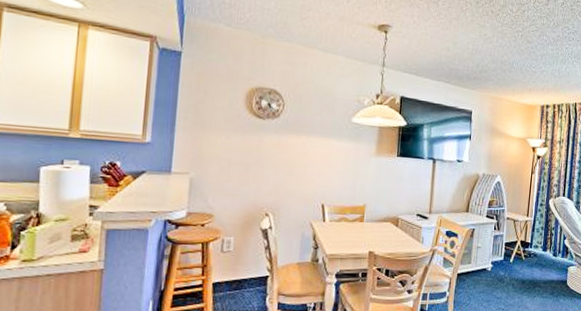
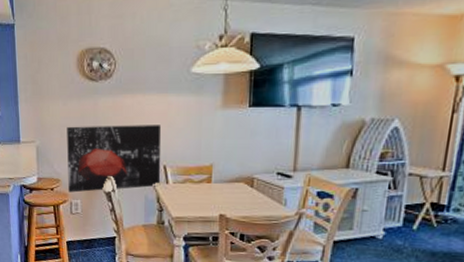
wall art: none [221,160,323,229] -> present [67,125,162,193]

